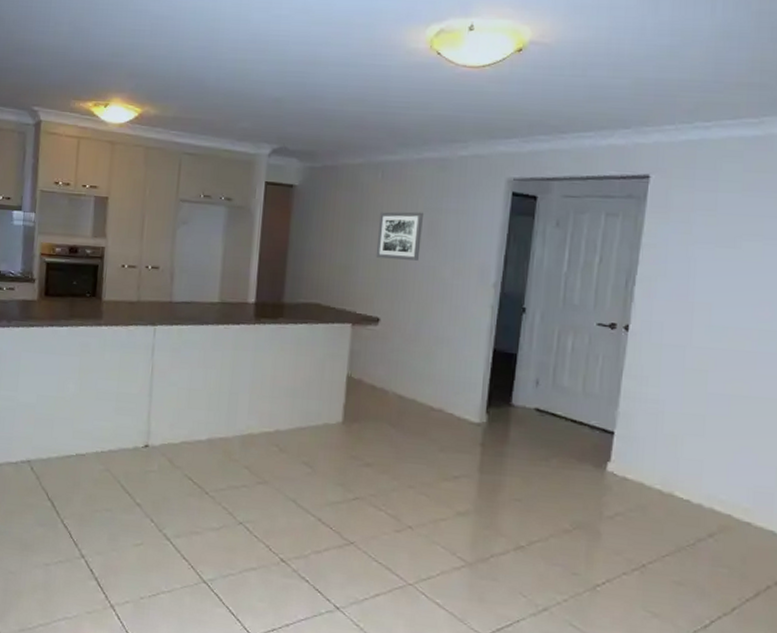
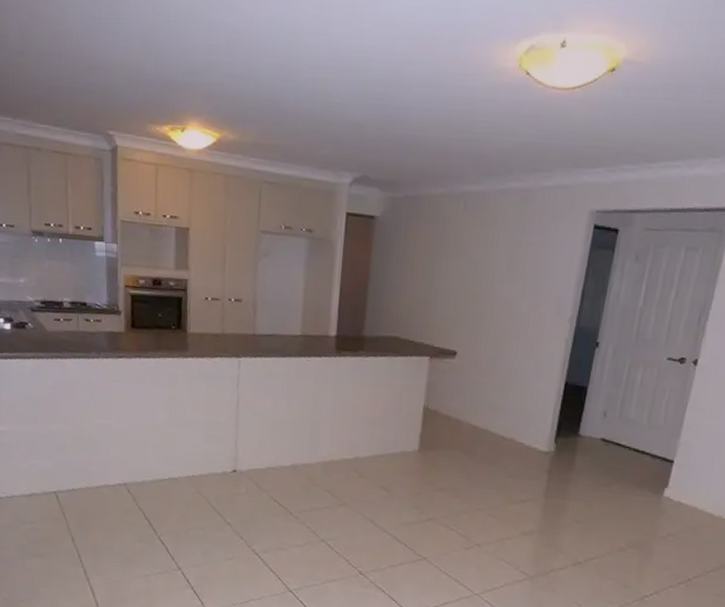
wall art: present [376,211,423,261] -> none [455,244,504,295]

